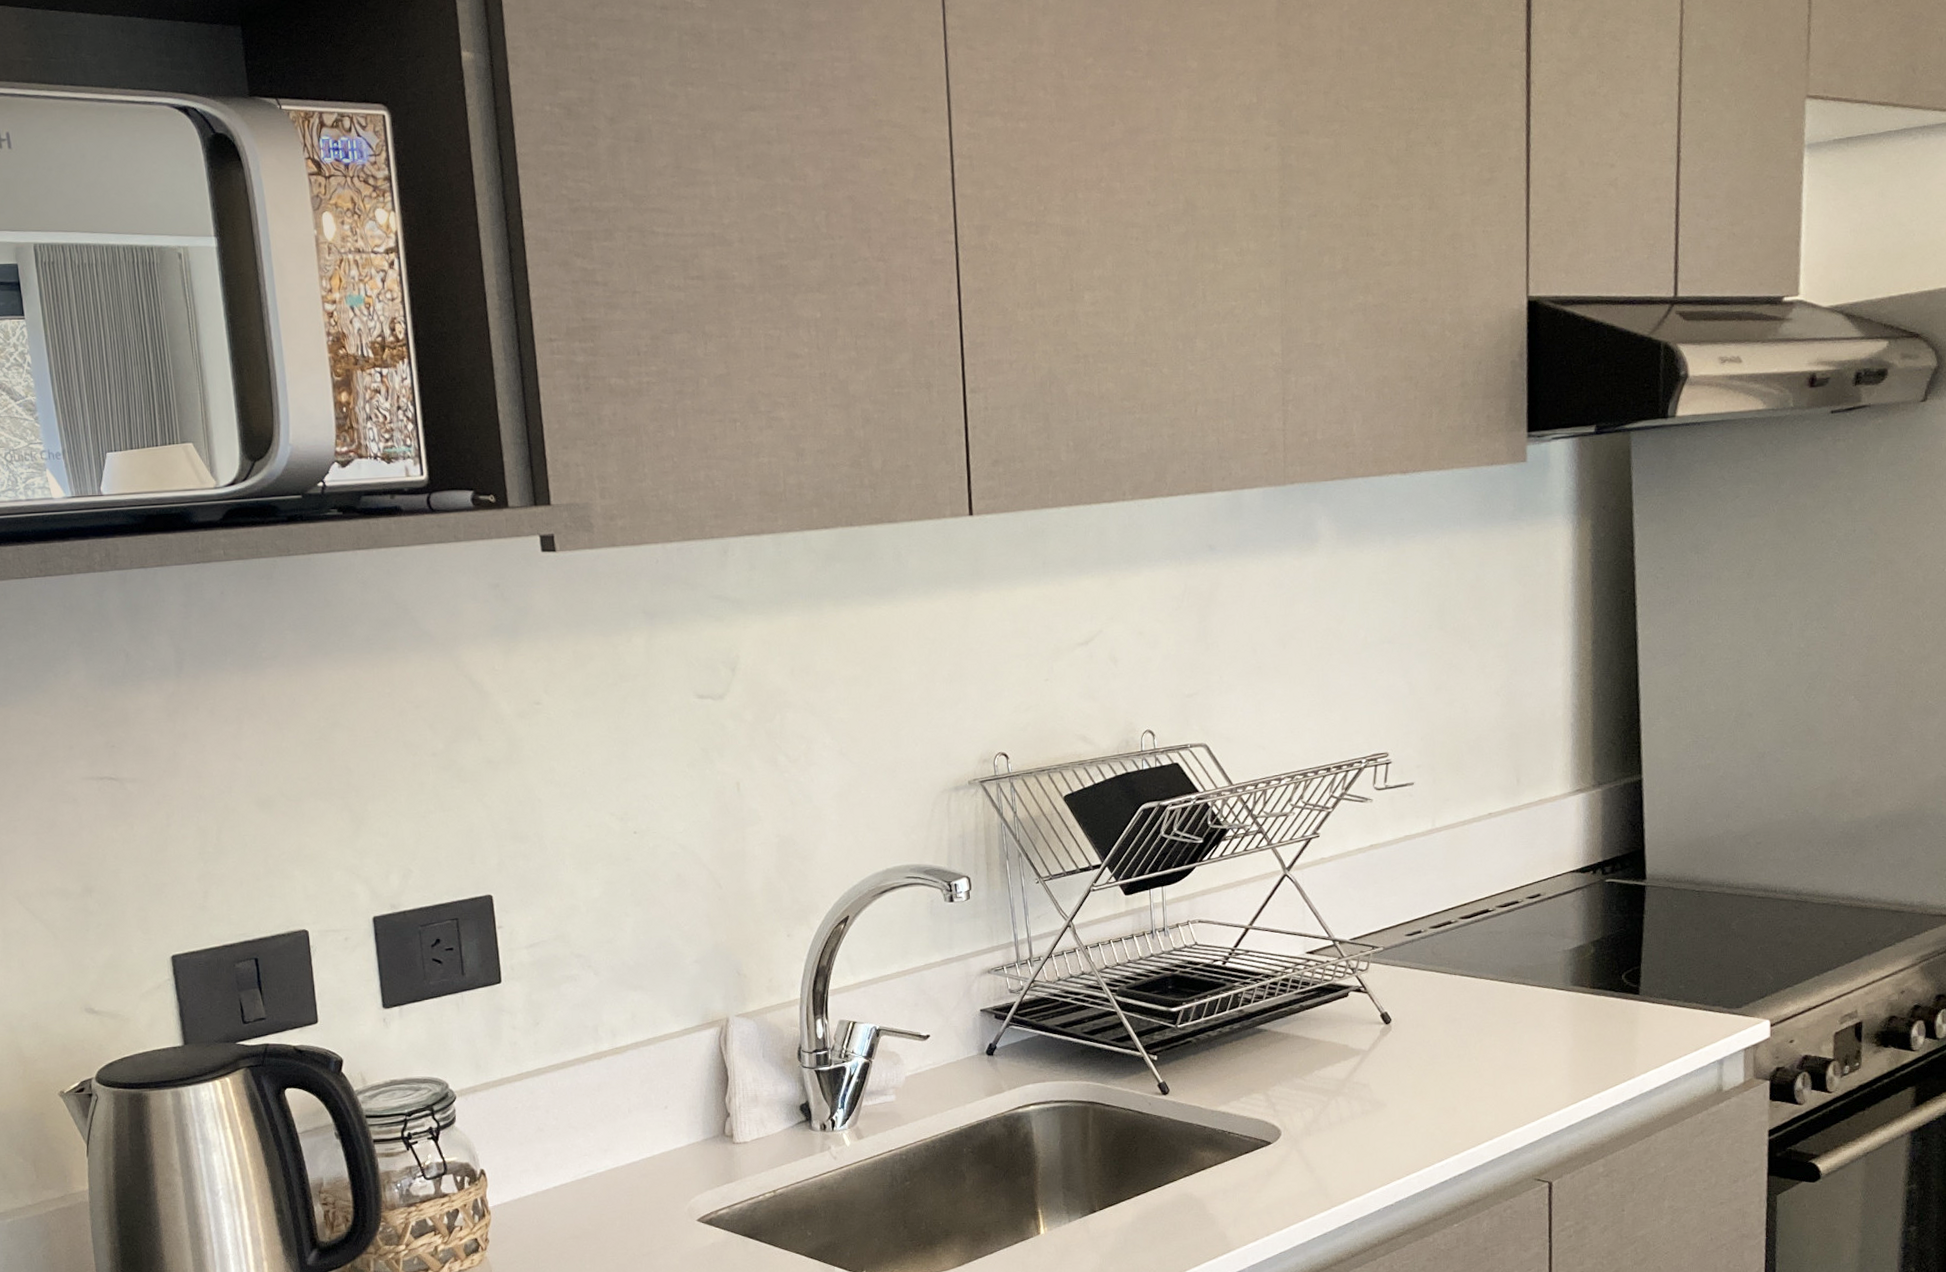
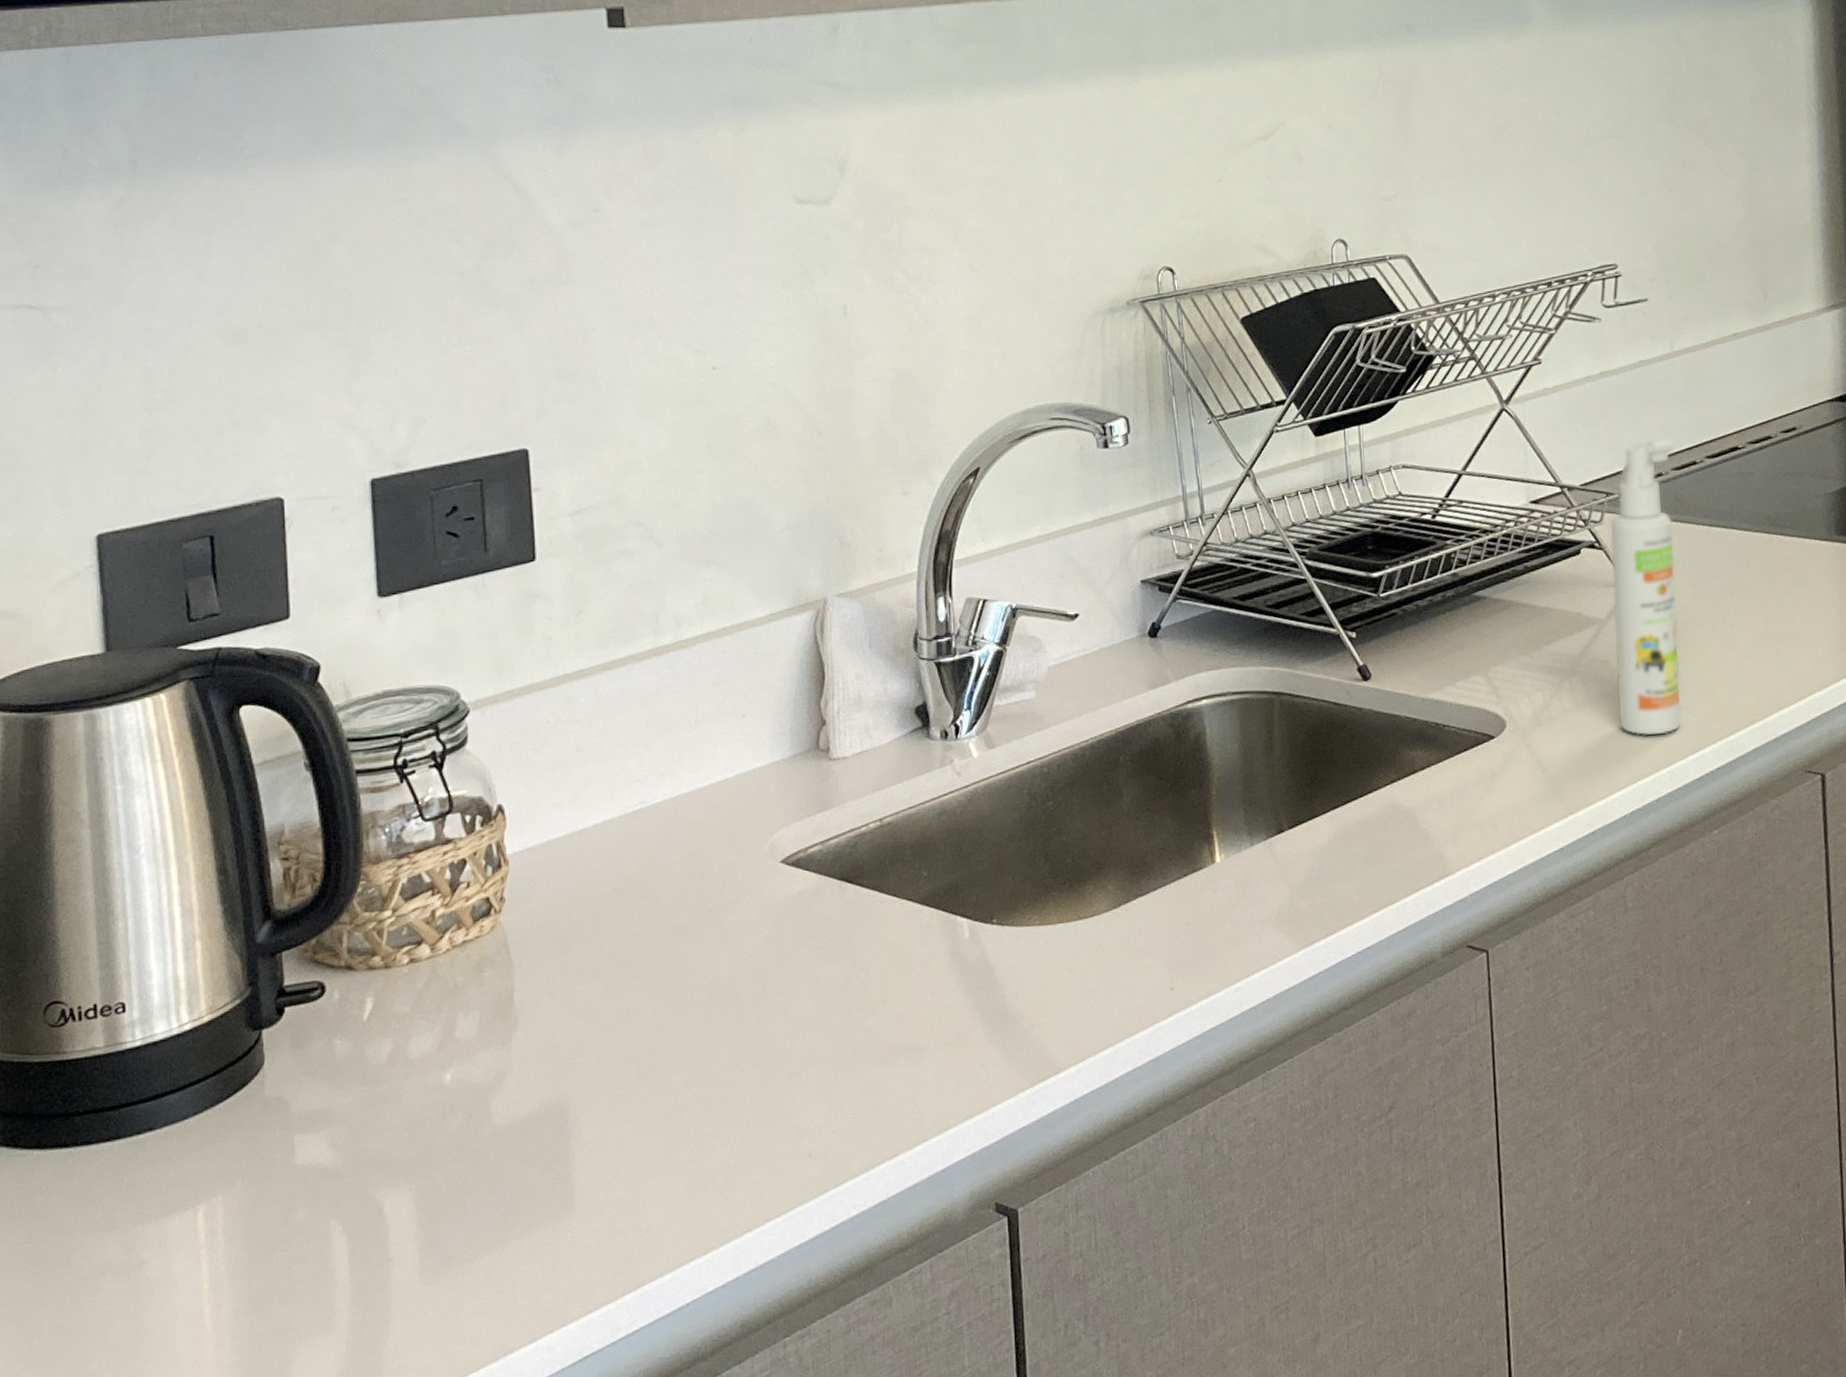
spray bottle: none [1374,901,1433,1146] -> present [1610,438,1681,736]

